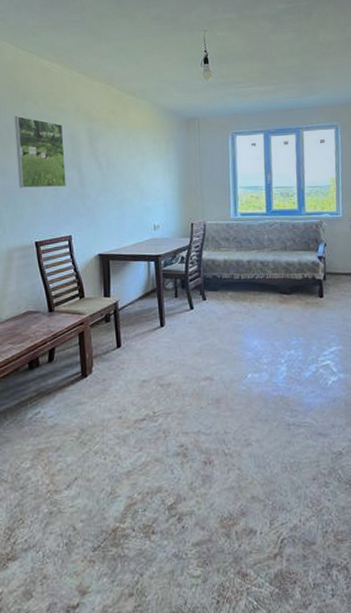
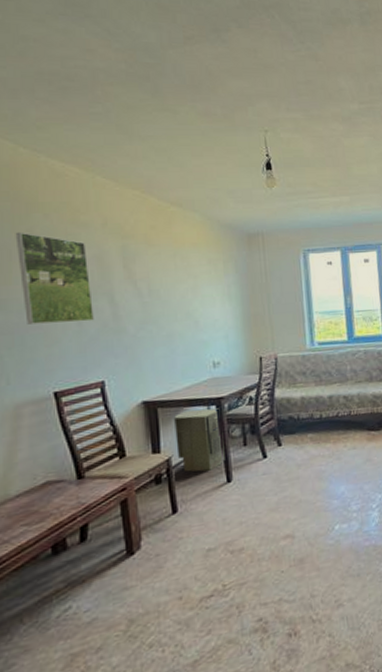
air purifier: none [122,263,160,316] -> present [174,408,225,472]

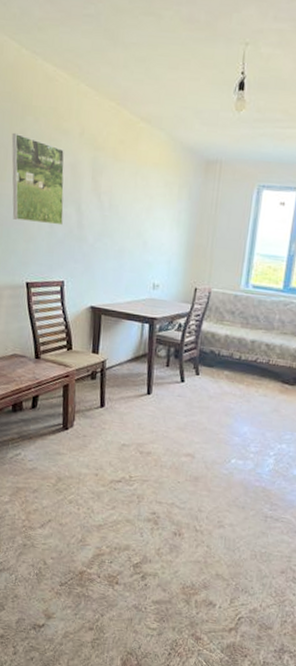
air purifier: present [174,408,225,472] -> none [111,323,151,380]

